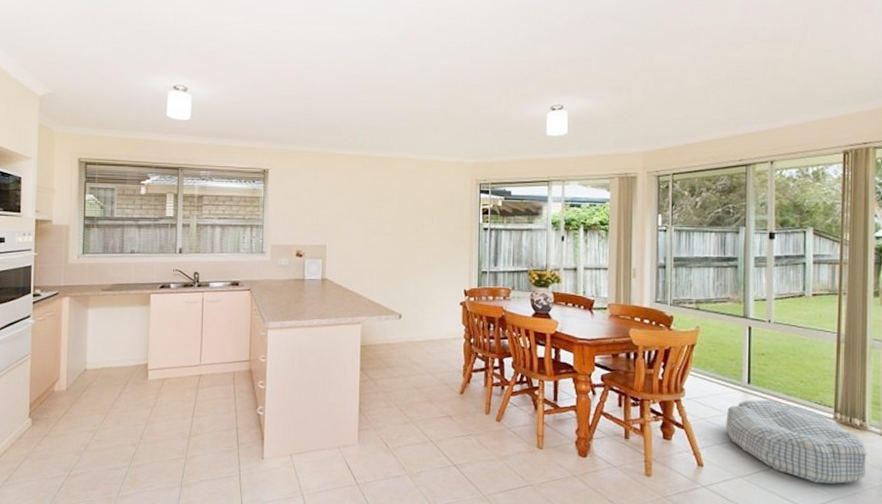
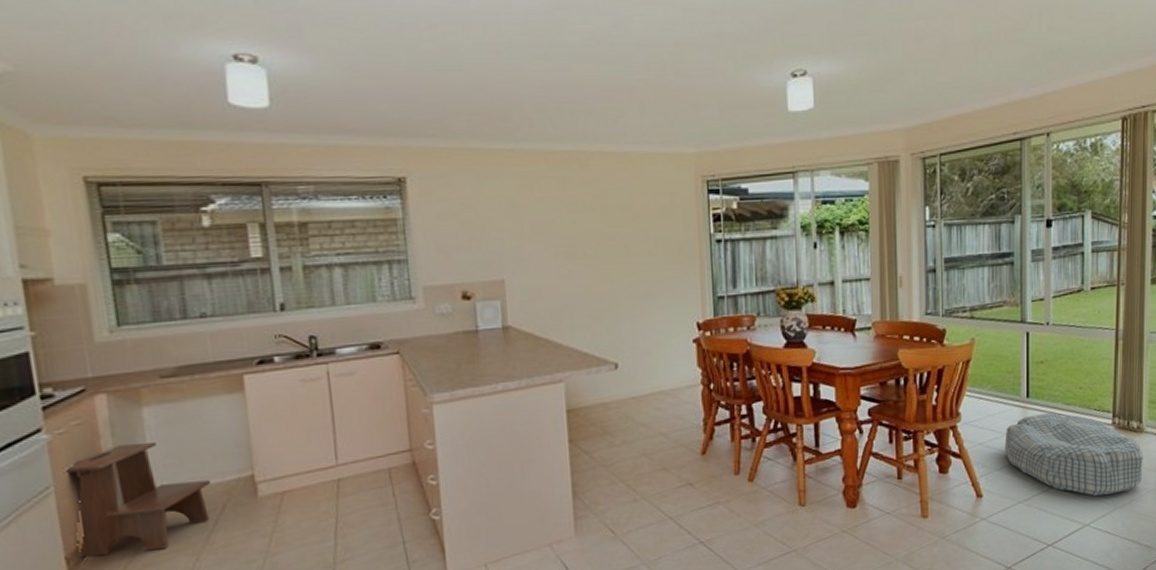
step stool: none [37,333,121,407] -> present [62,442,212,559]

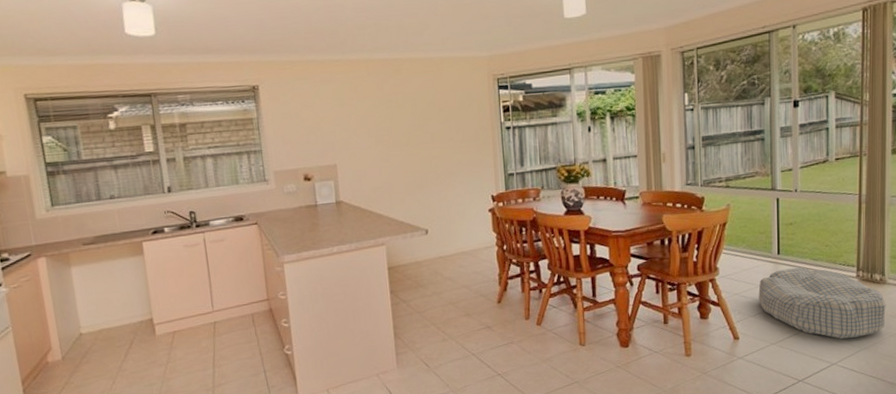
step stool: present [62,442,212,559] -> none [17,294,122,381]

